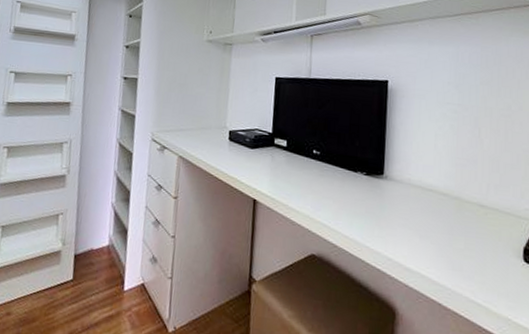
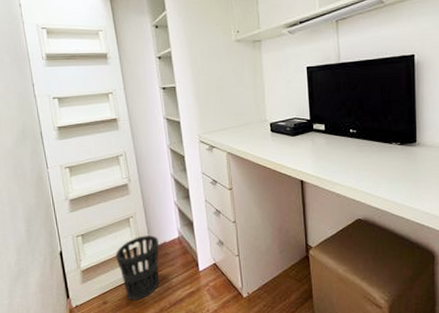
wastebasket: none [33,237,86,317] -> present [116,235,160,300]

